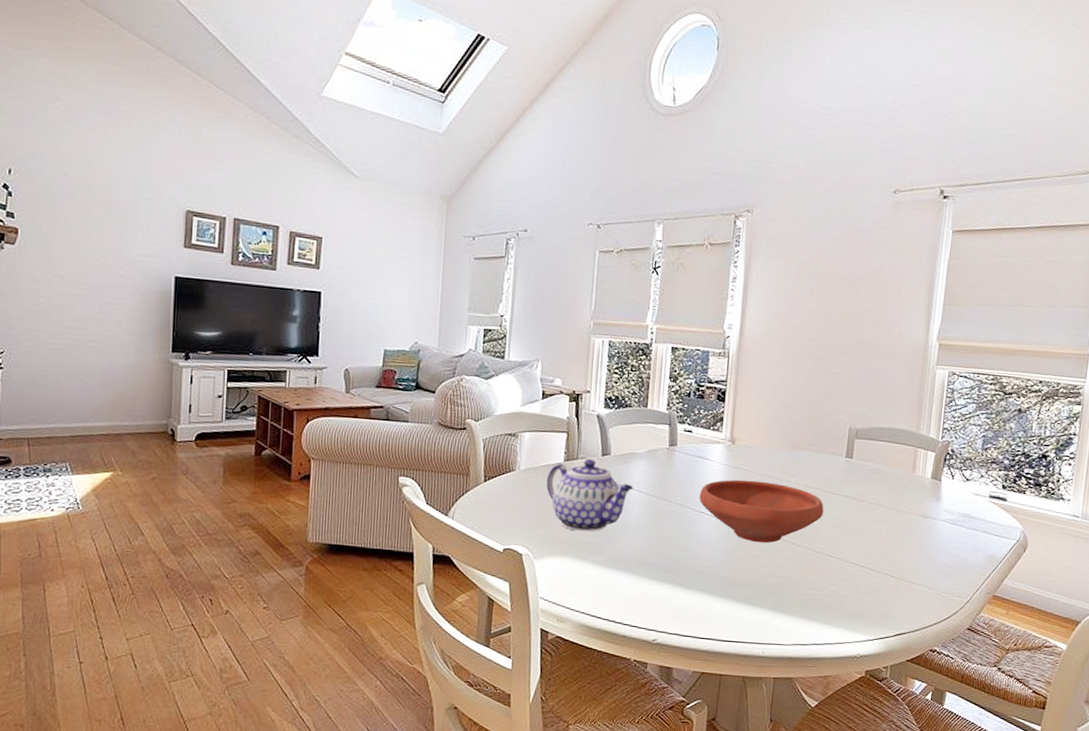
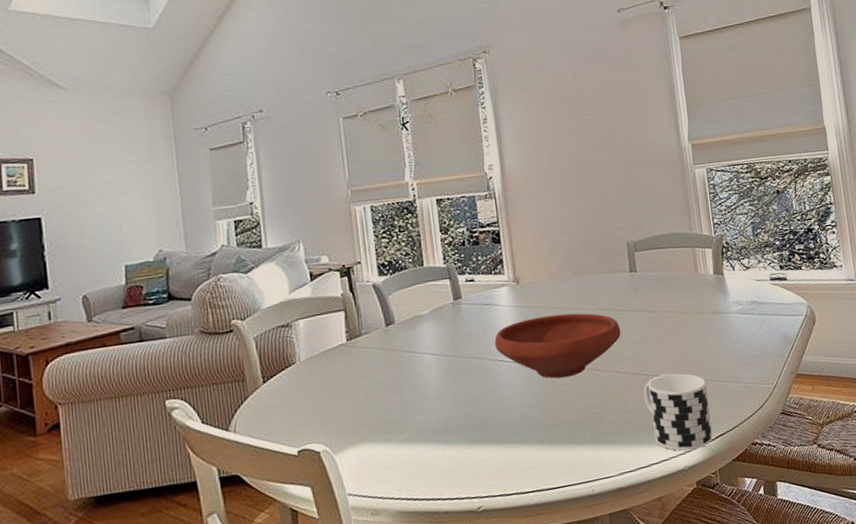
teapot: present [546,458,634,532] -> none [331,331,426,413]
cup: none [832,563,898,641] -> present [644,373,713,451]

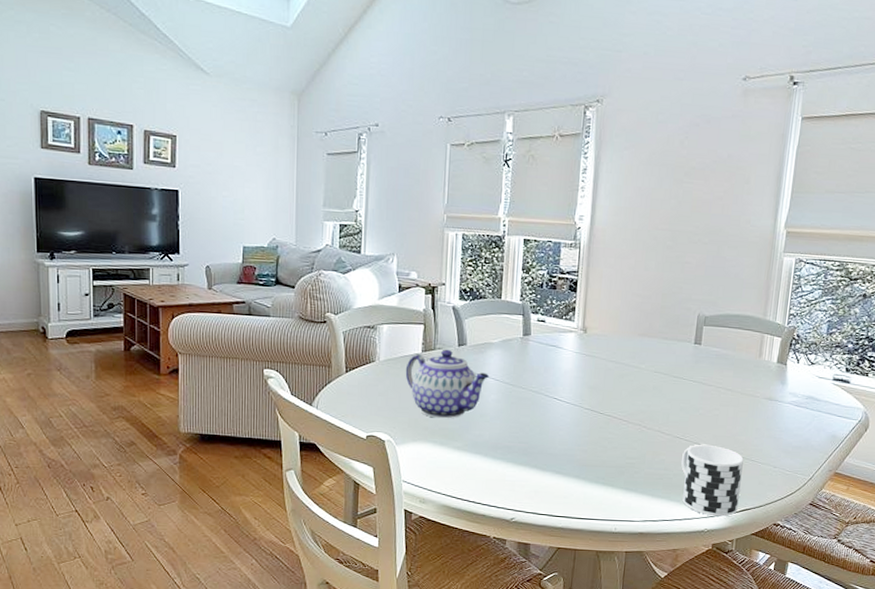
teapot: none [331,331,426,413] -> present [405,349,490,419]
bowl: present [494,313,621,379] -> none [553,367,673,427]

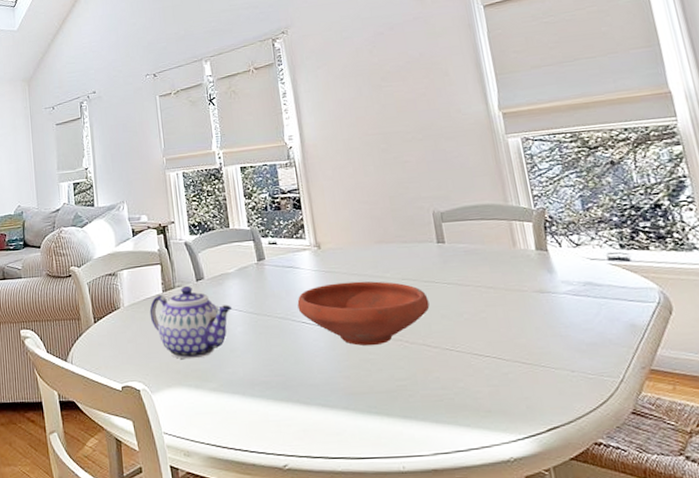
bowl: none [553,367,673,427] -> present [297,281,430,346]
cup: present [681,445,744,517] -> none [458,354,544,441]

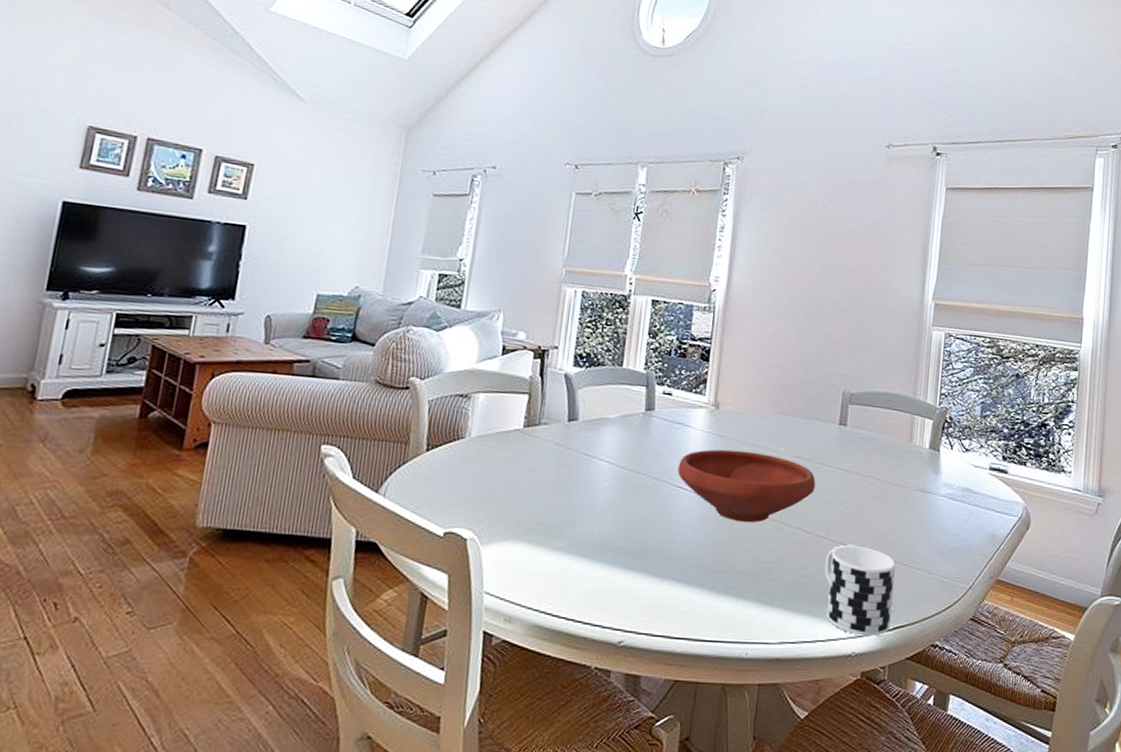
teapot: present [149,285,233,360] -> none [500,424,604,512]
cup: none [458,354,544,441] -> present [825,545,896,637]

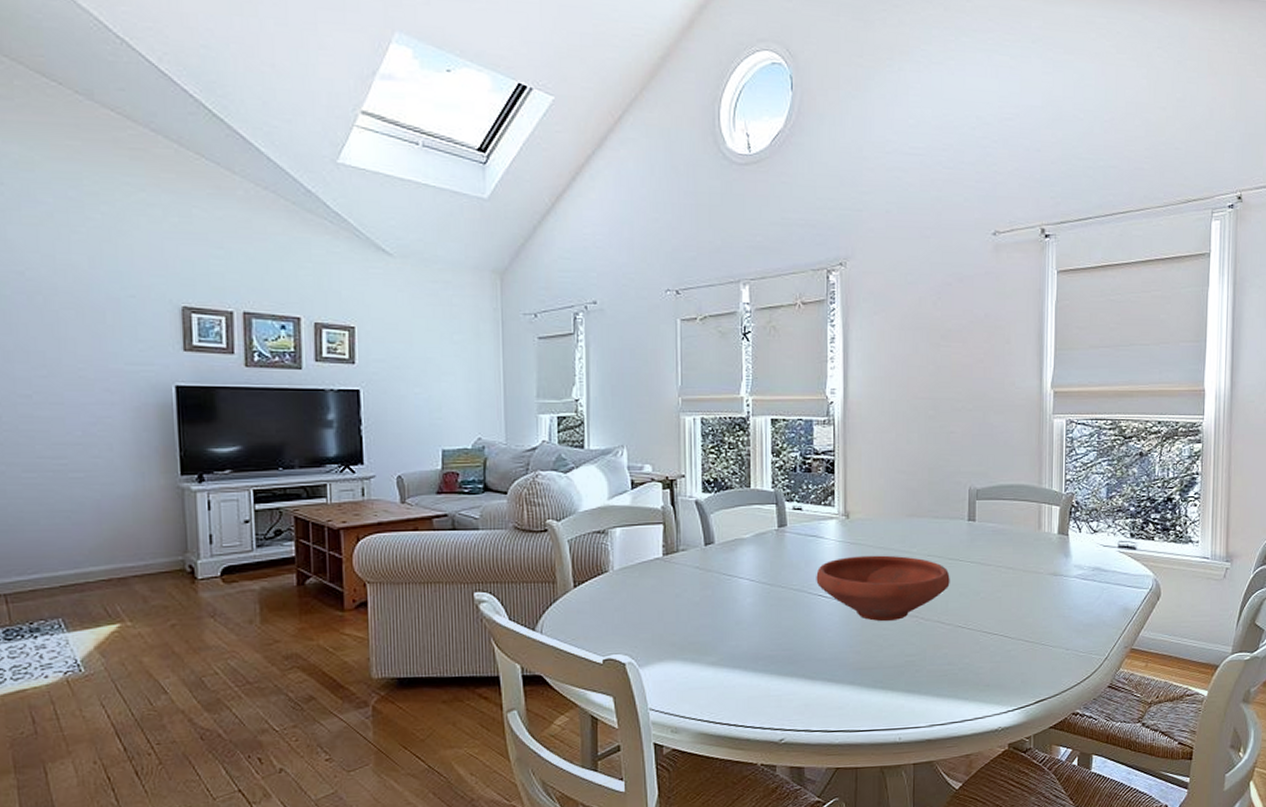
cup: present [825,545,896,637] -> none [966,632,1033,712]

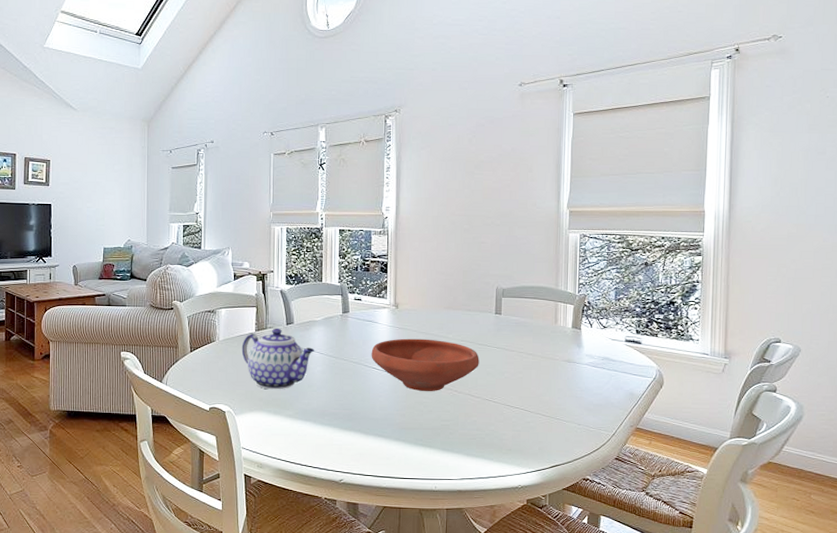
teapot: none [645,550,744,631] -> present [241,328,315,390]

